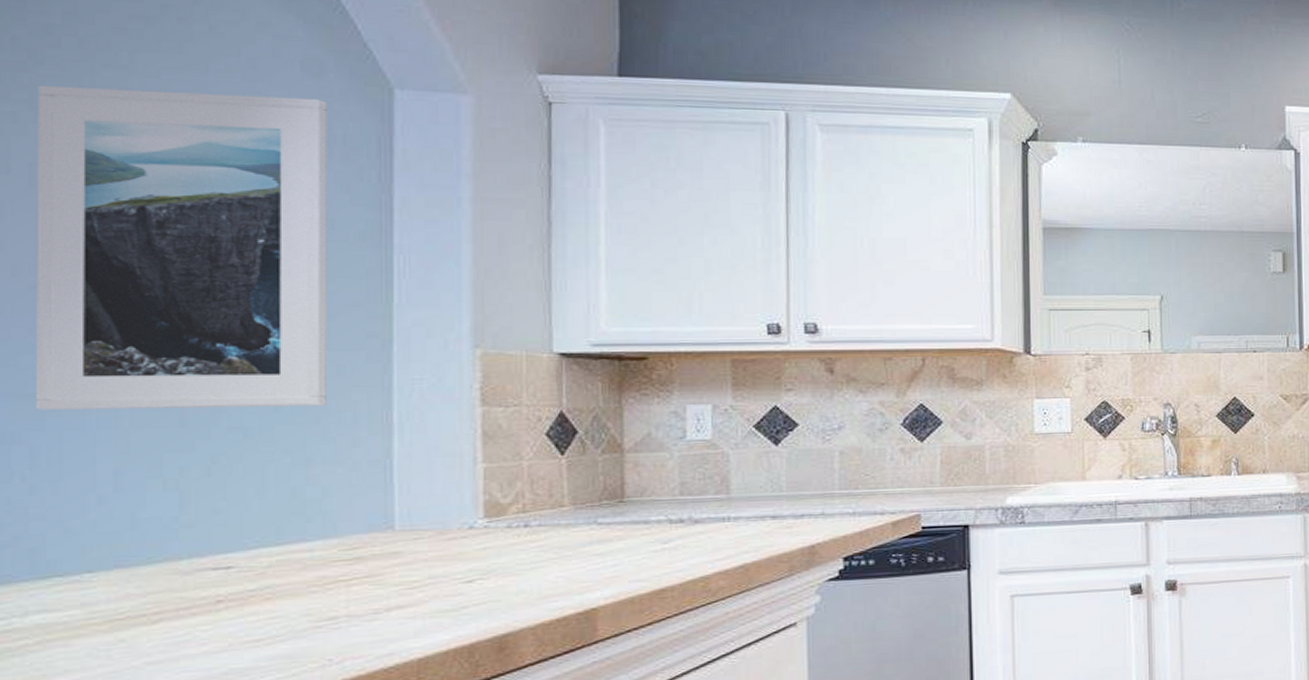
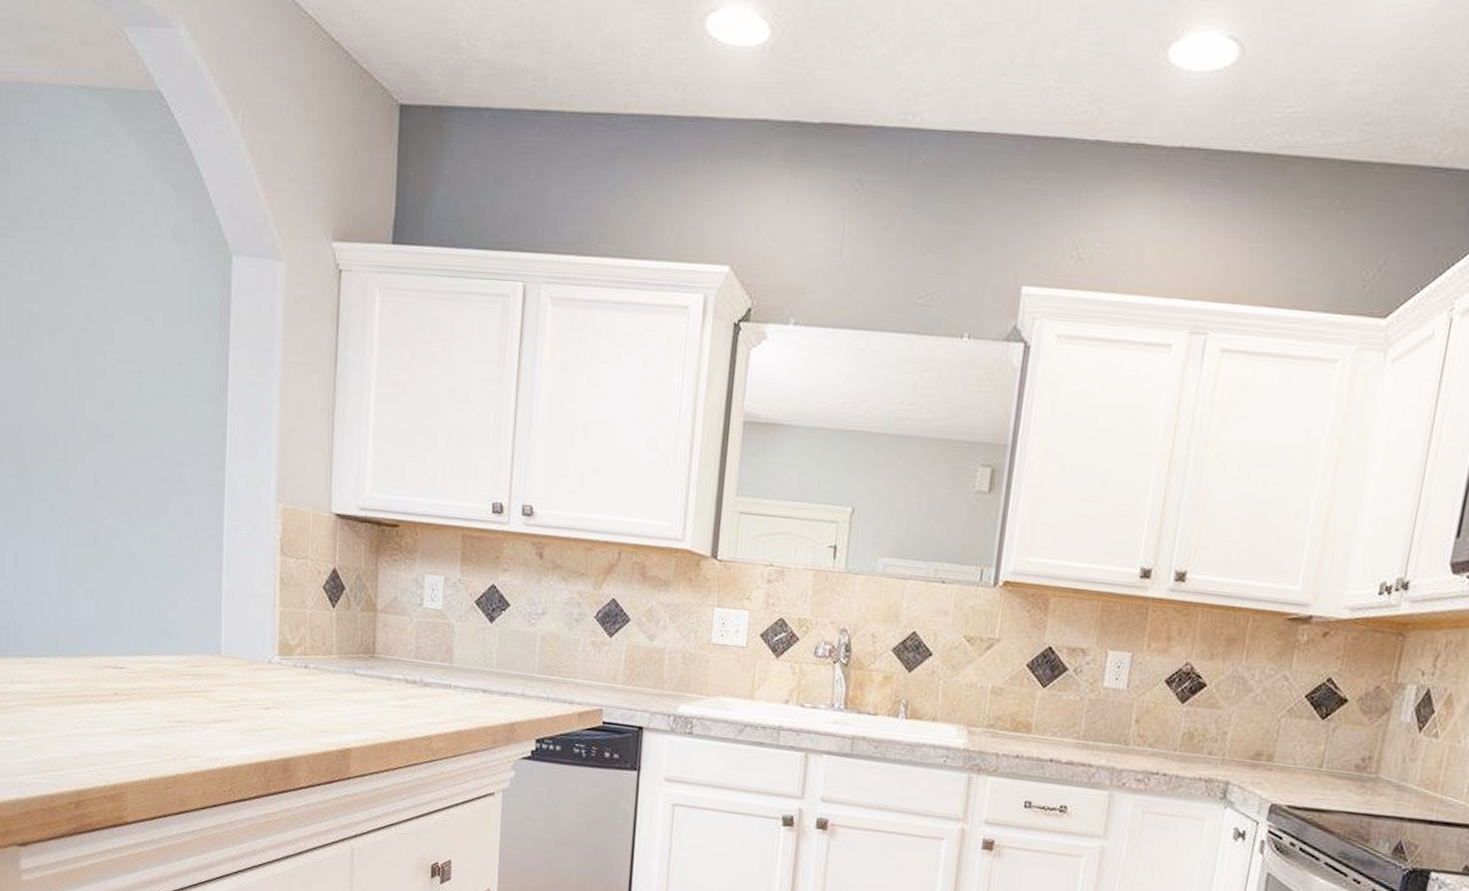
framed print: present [35,85,328,410] -> none [16,249,189,542]

